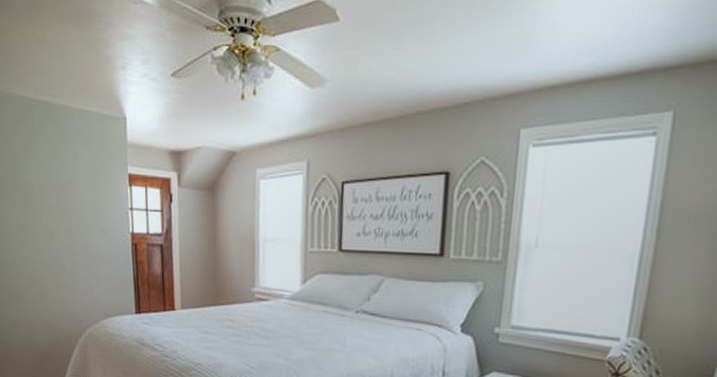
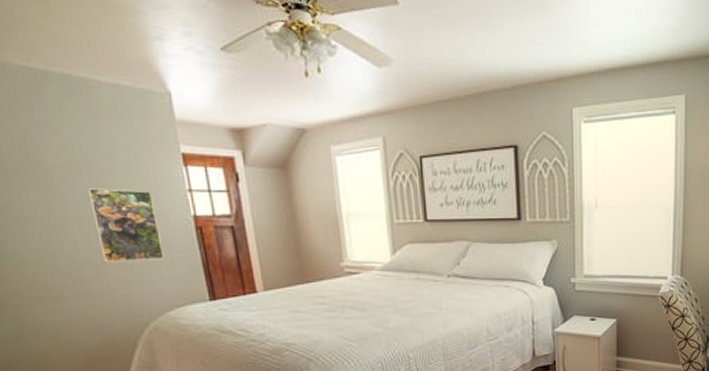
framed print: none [54,204,104,272] -> present [87,188,164,263]

